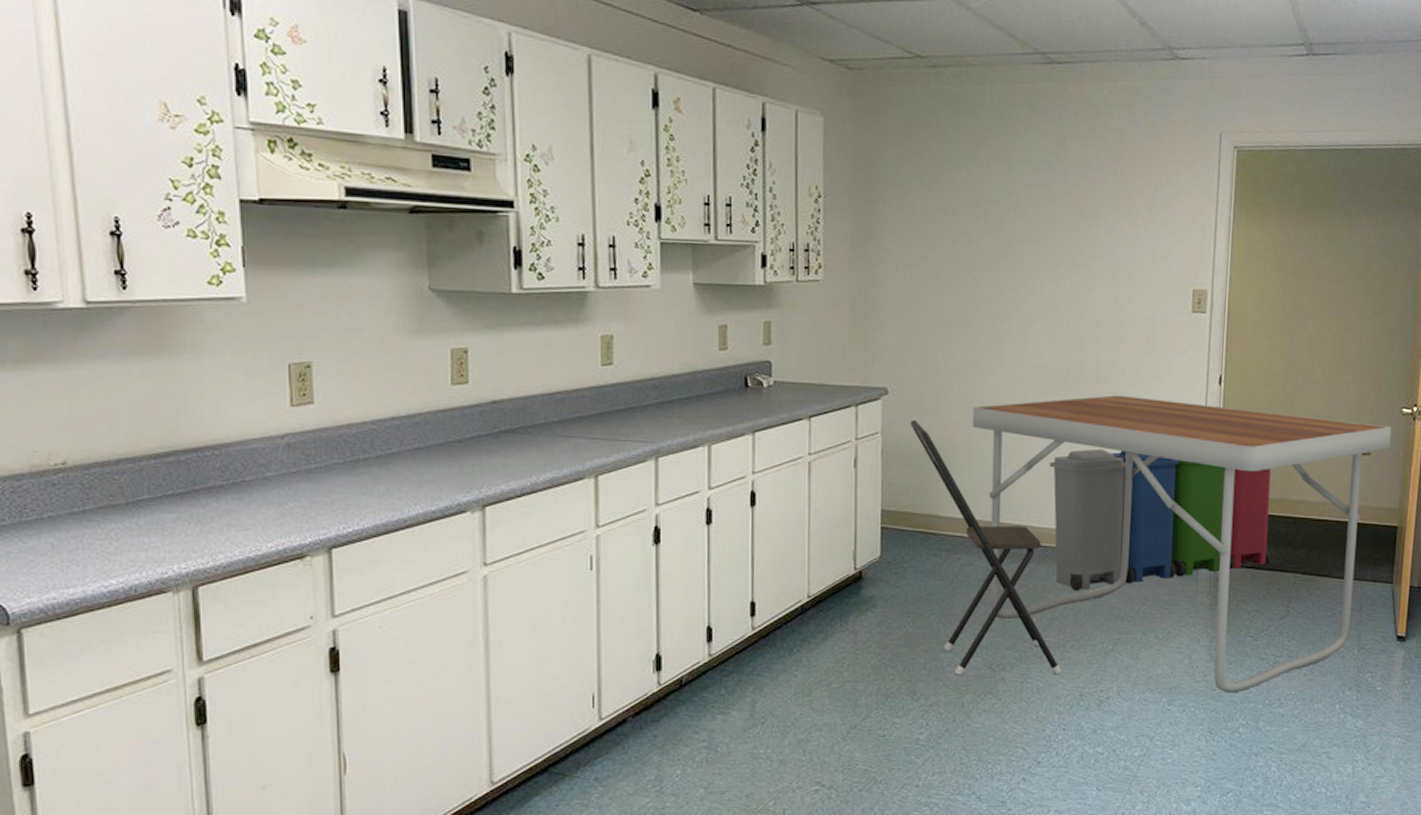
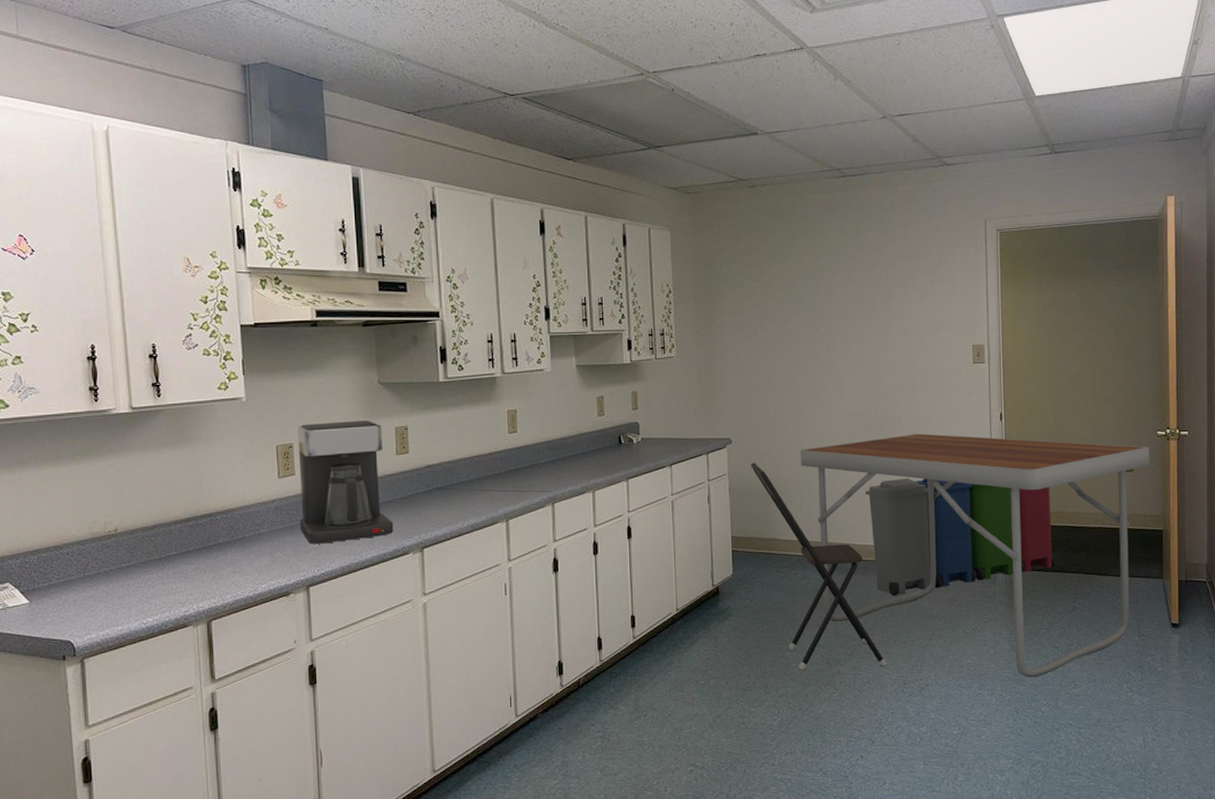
coffee maker: none [318,336,446,495] -> present [298,420,394,544]

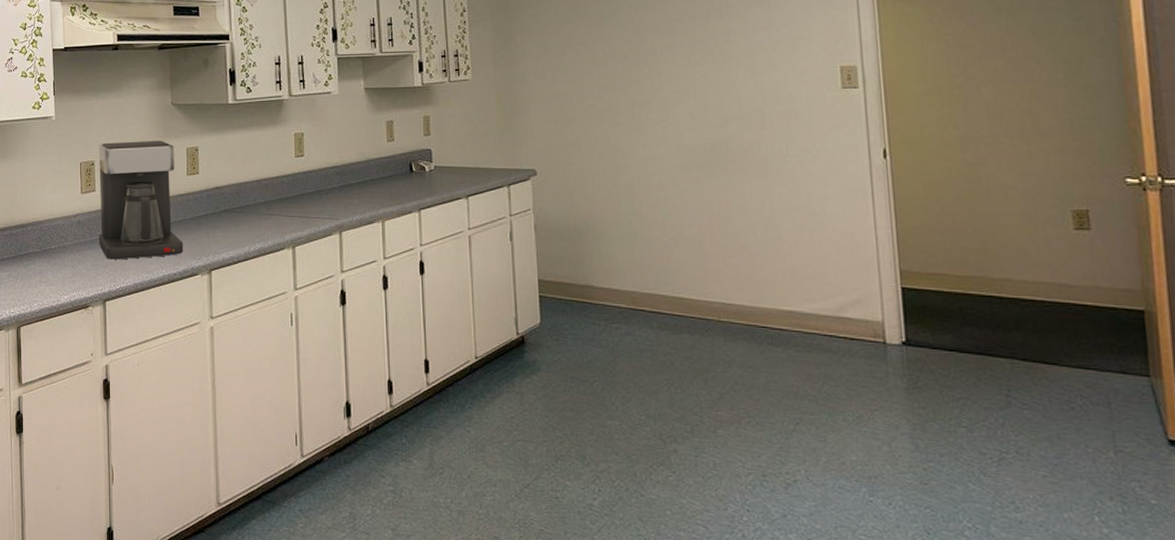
folding chair: present [751,463,888,671] -> none [560,198,740,452]
folding table: present [800,433,1150,678] -> none [619,171,1117,490]
recycling bin: present [865,478,1056,597] -> none [702,223,976,366]

